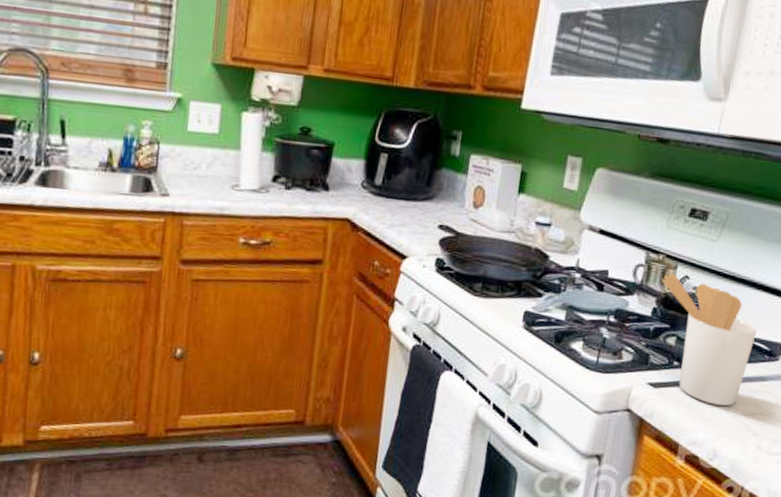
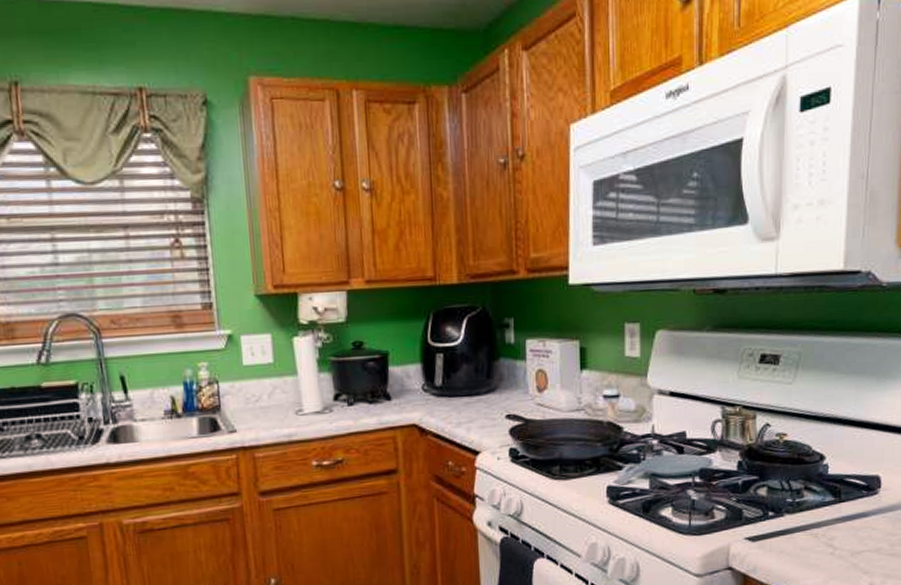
utensil holder: present [661,274,758,406] -> none [741,424,850,549]

